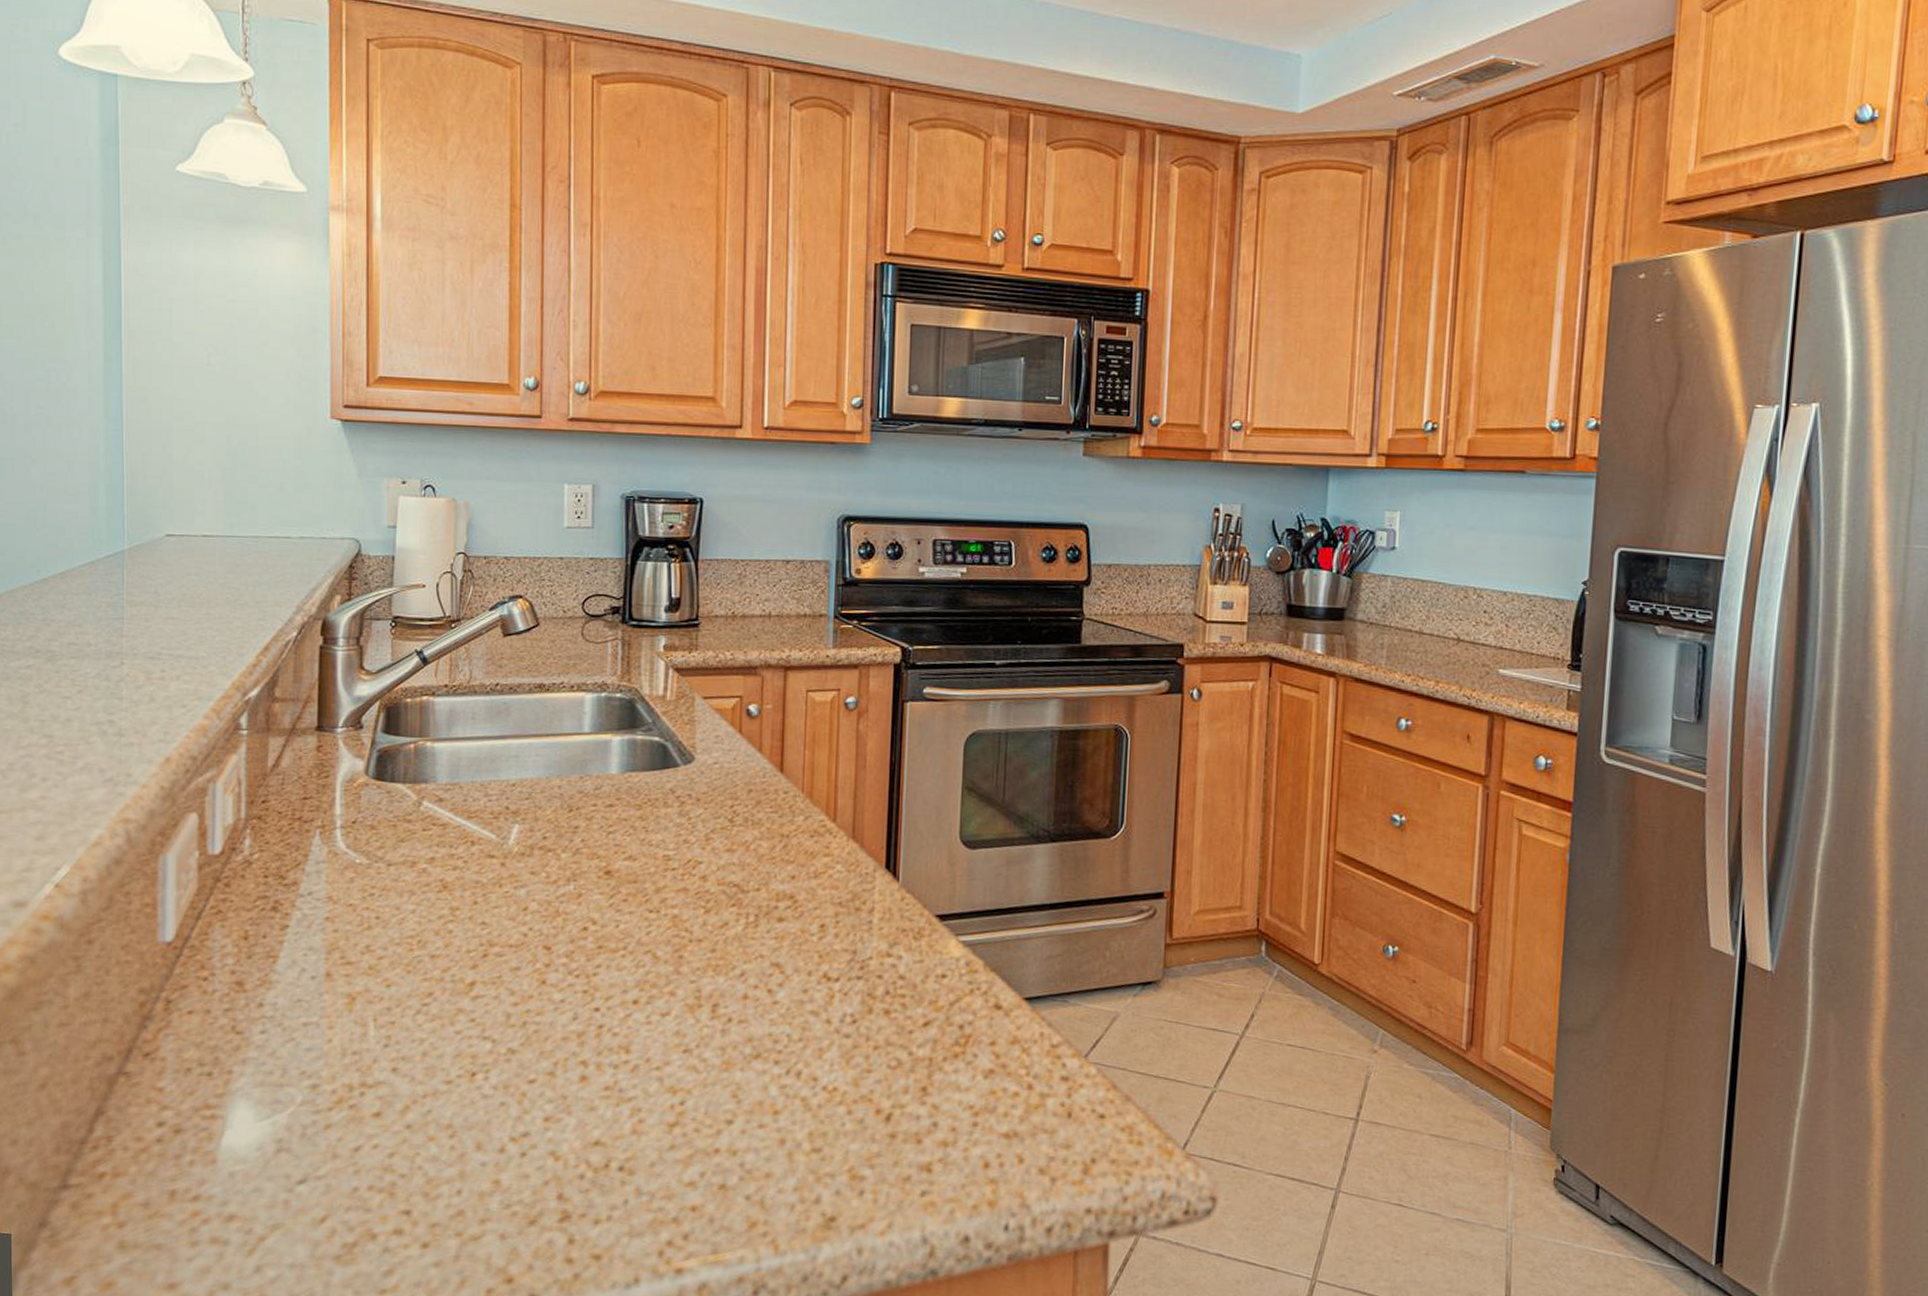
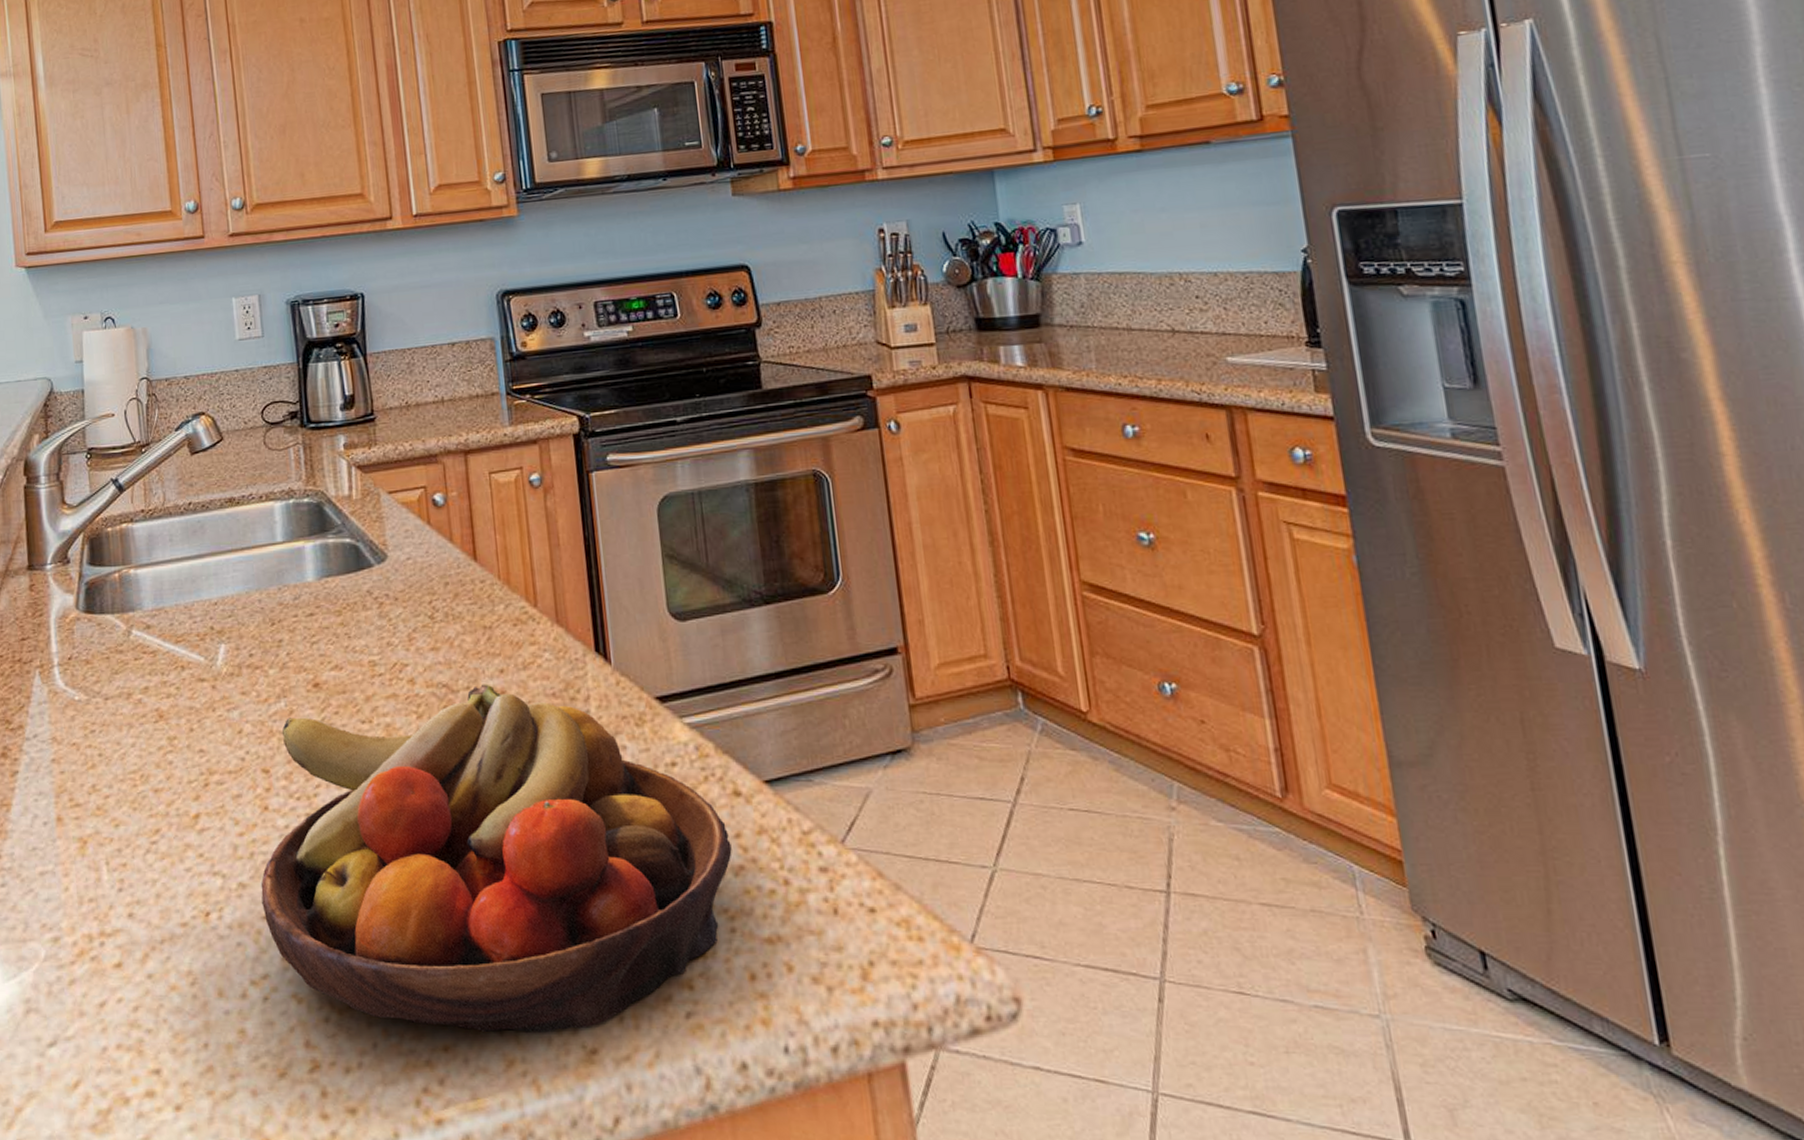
fruit bowl: none [530,887,986,1201] -> present [260,684,732,1033]

